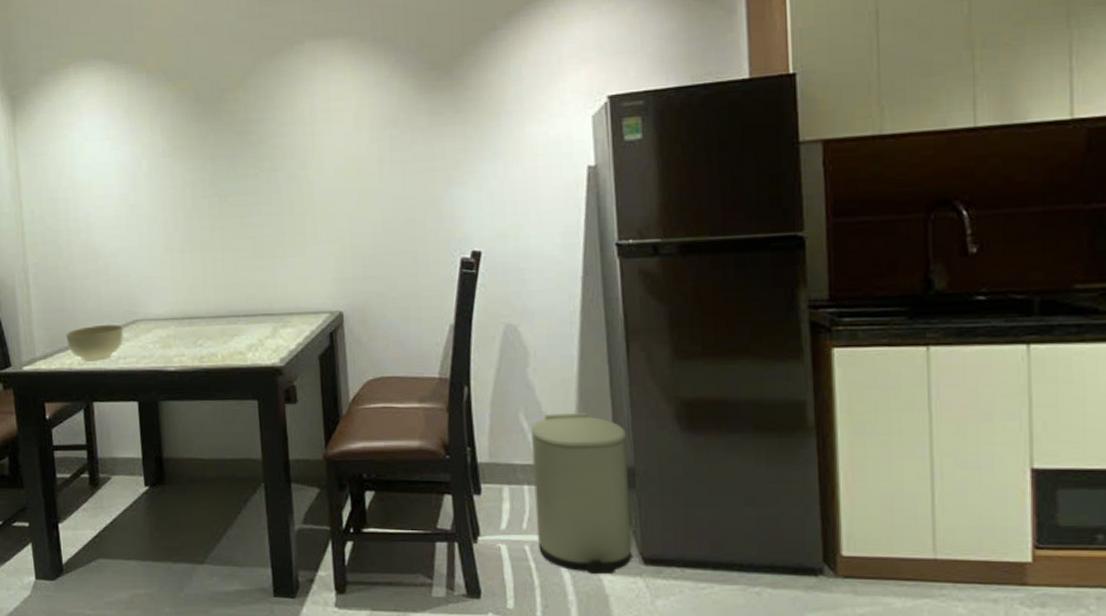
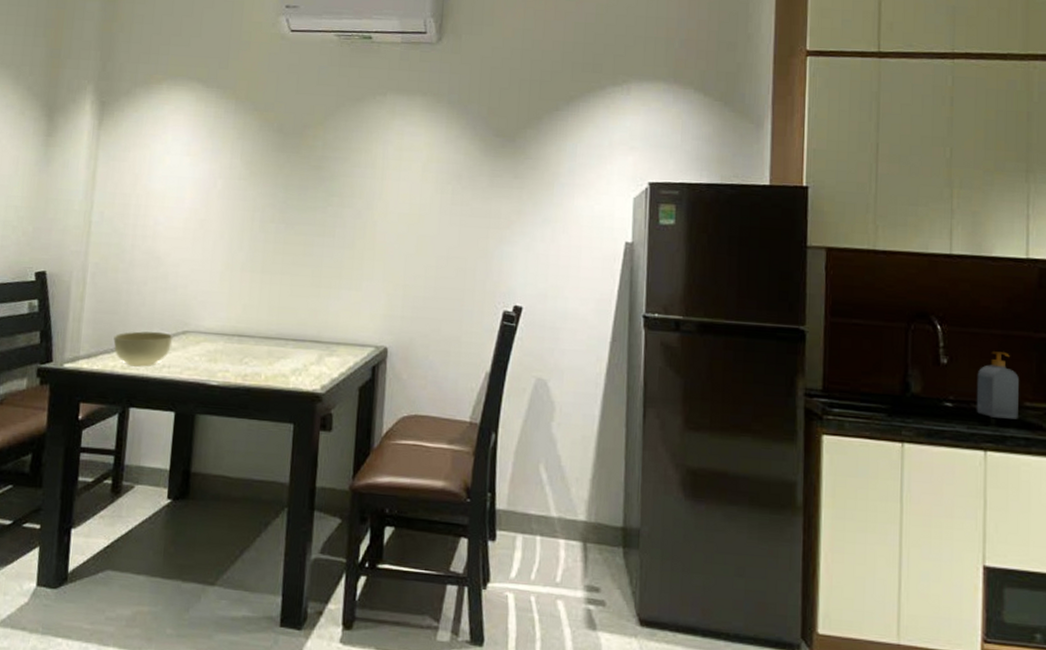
pedal bin: present [531,412,633,574] -> none [543,468,636,632]
soap bottle: none [1014,231,1067,307] -> present [976,351,1019,420]

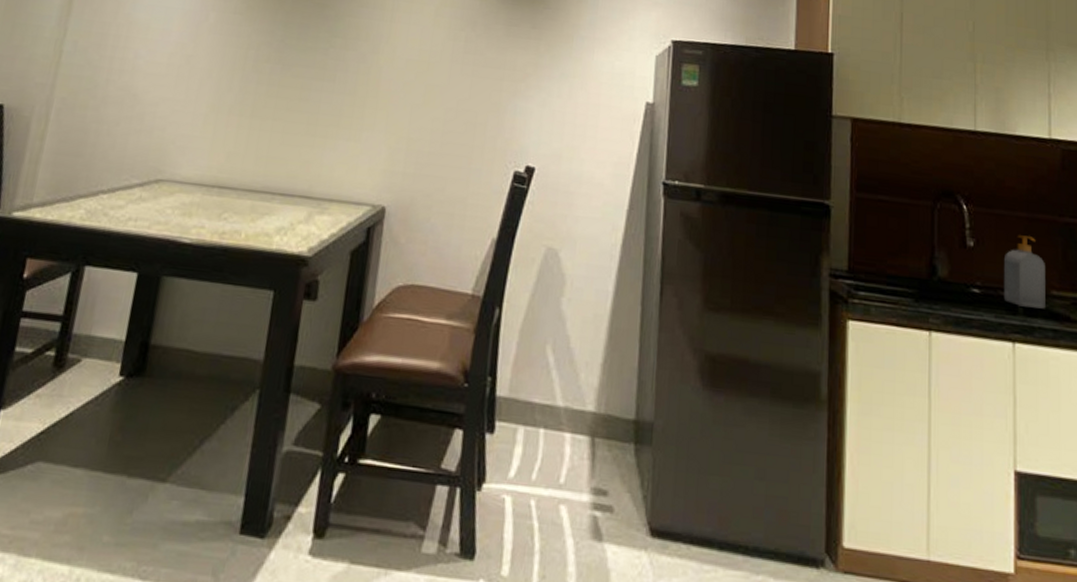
bowl: present [113,331,173,367] -> none [74,177,144,219]

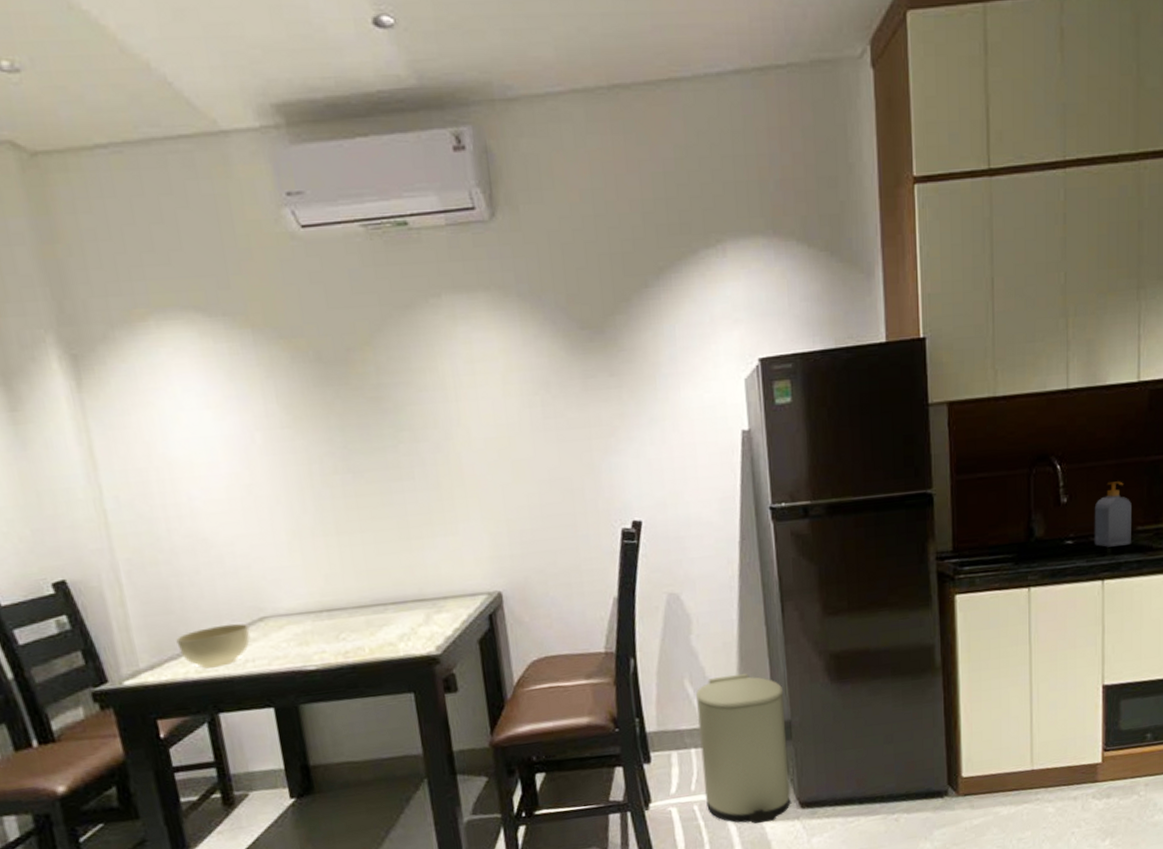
bowl: none [74,177,144,219] -> present [176,623,250,669]
pedal bin: none [545,350,650,544] -> present [696,673,791,824]

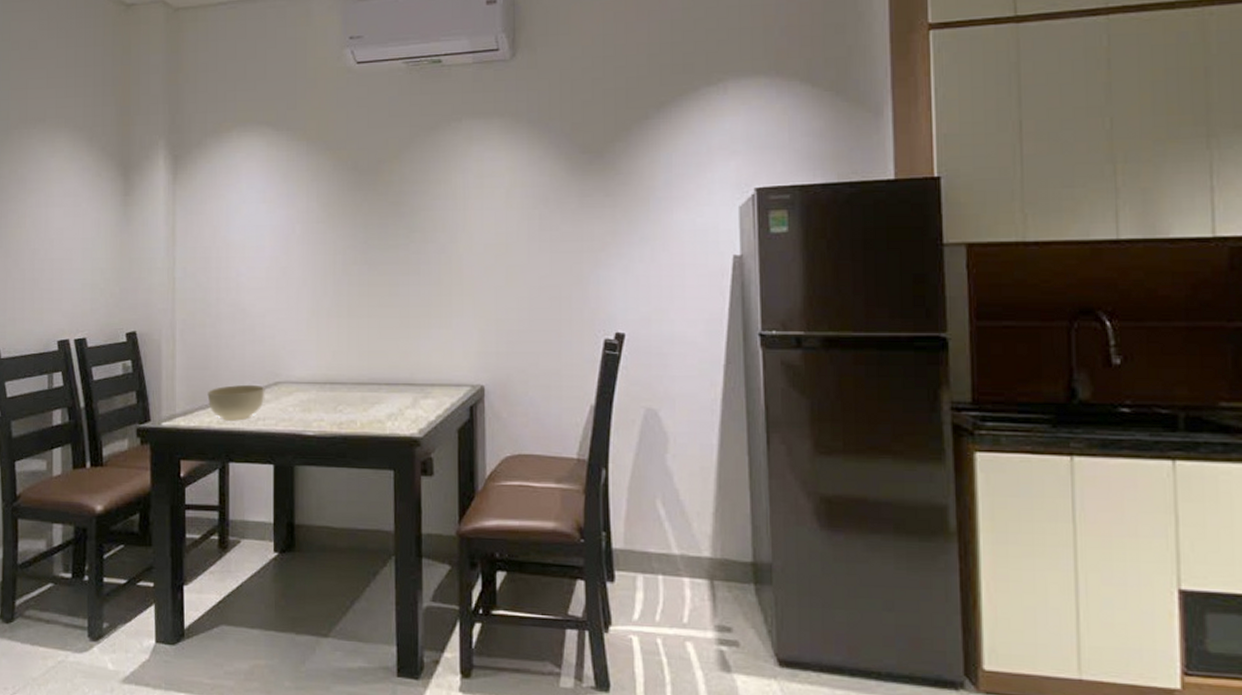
pedal bin: present [696,673,791,824] -> none [667,502,769,674]
soap bottle: present [1094,481,1132,548] -> none [1158,347,1213,422]

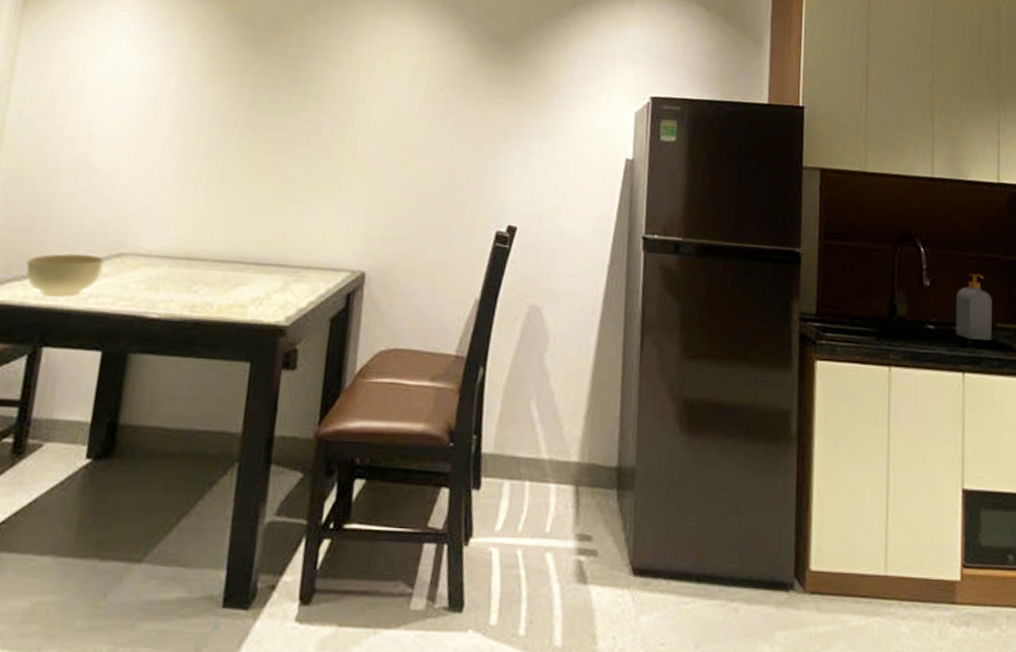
soap bottle: none [1158,347,1213,422] -> present [955,273,992,341]

